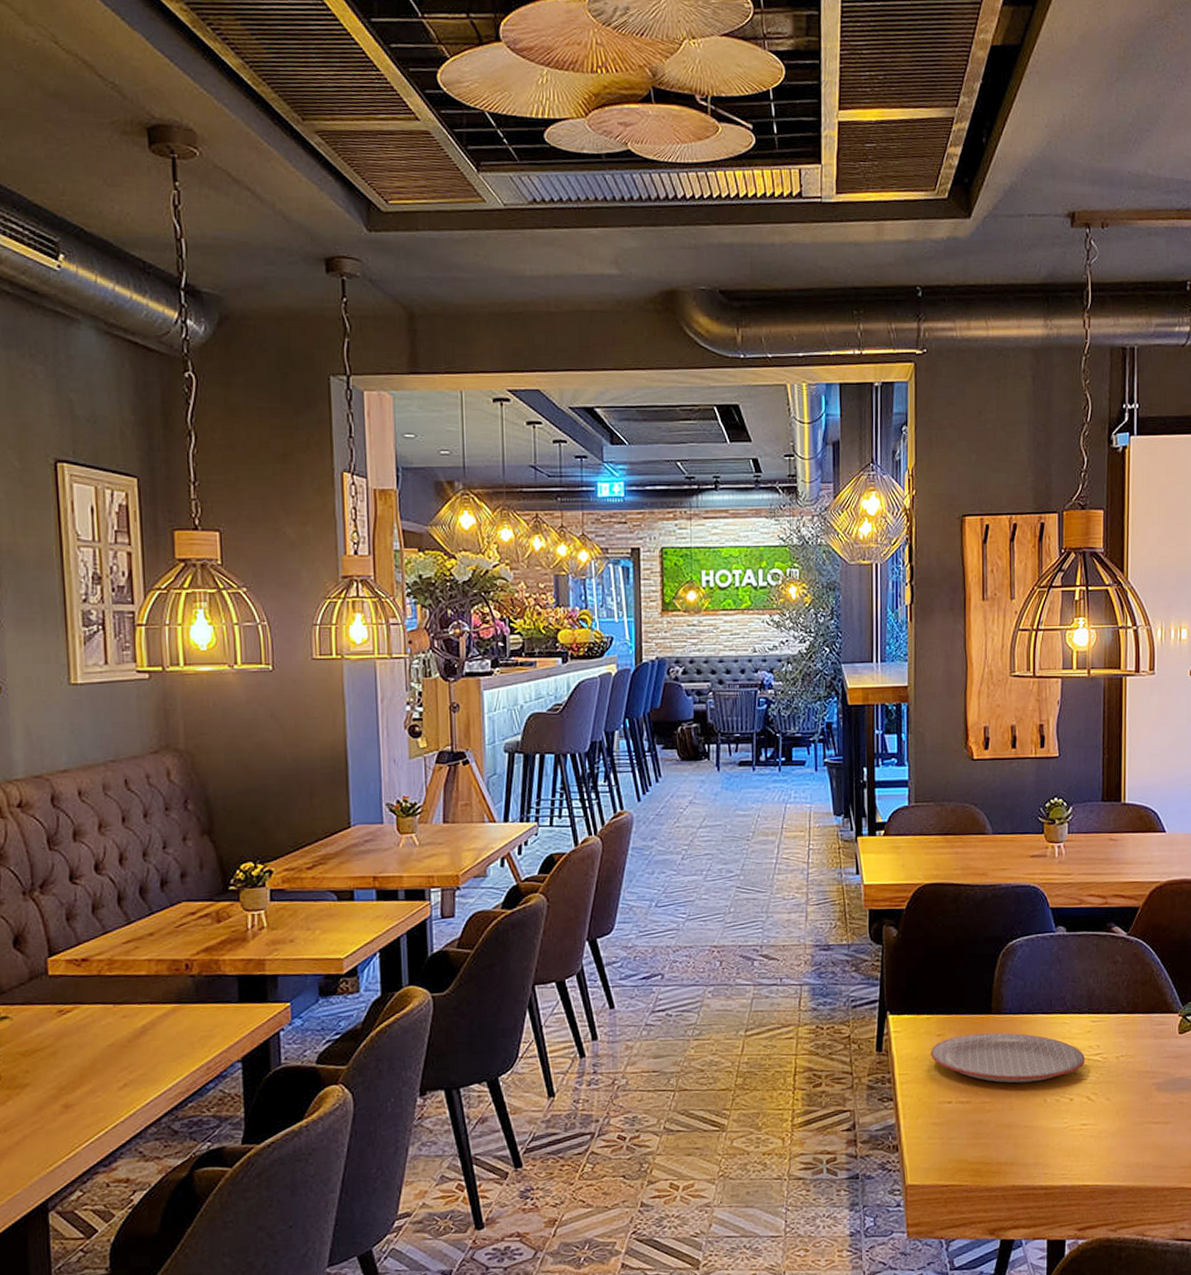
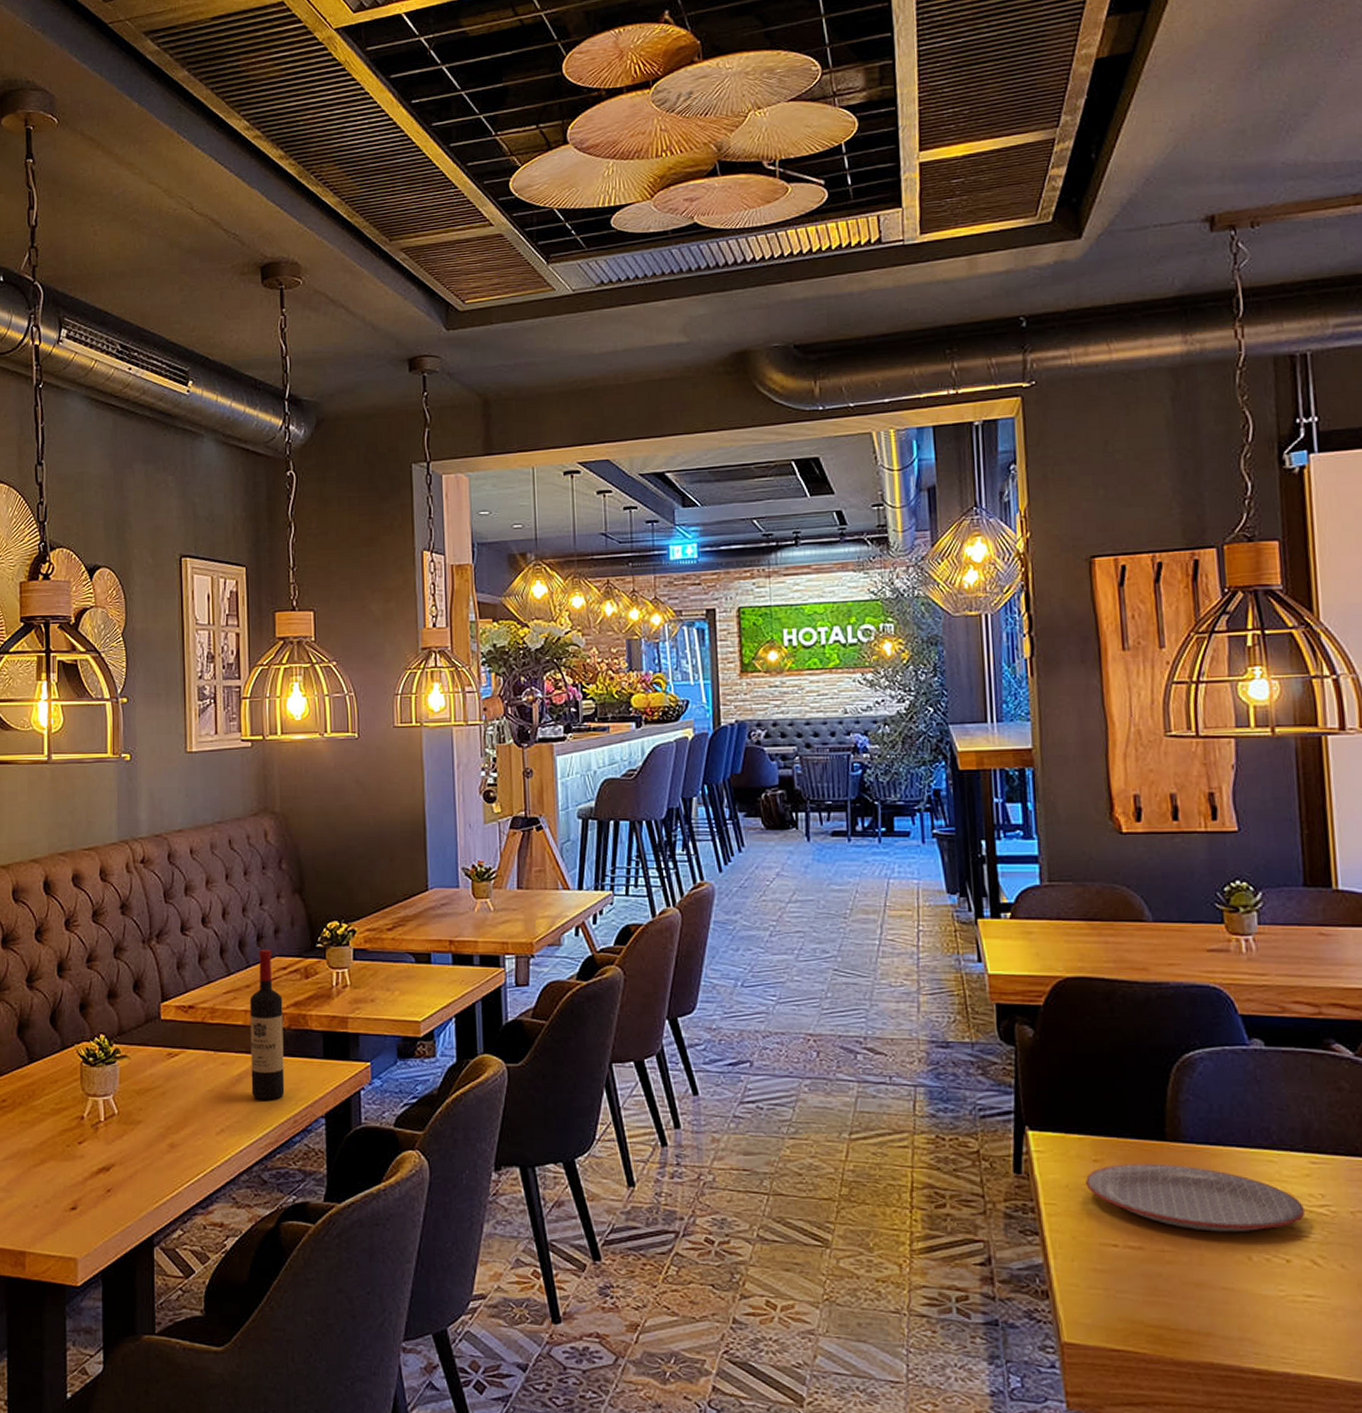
wine bottle: none [153,894,196,1050] -> present [249,948,285,1100]

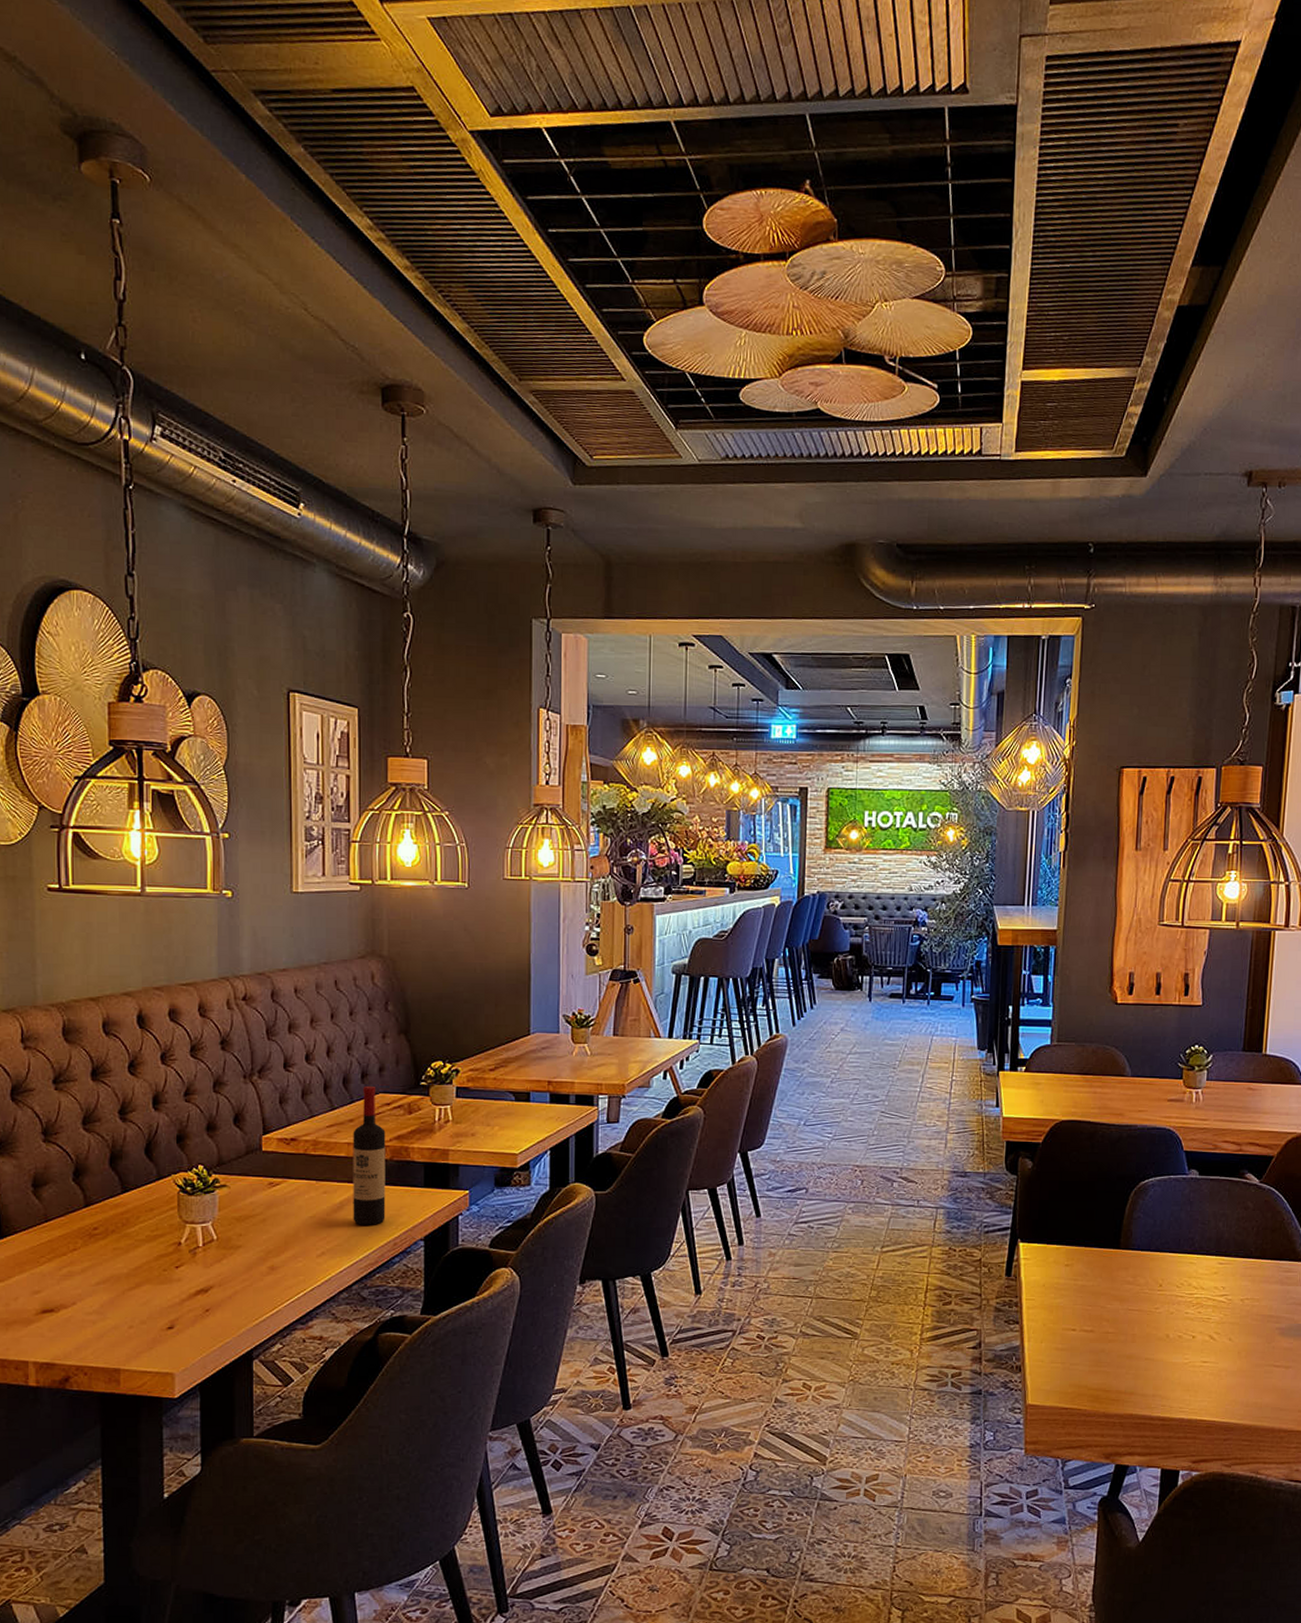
plate: present [1086,1163,1304,1233] -> none [1058,1266,1210,1317]

